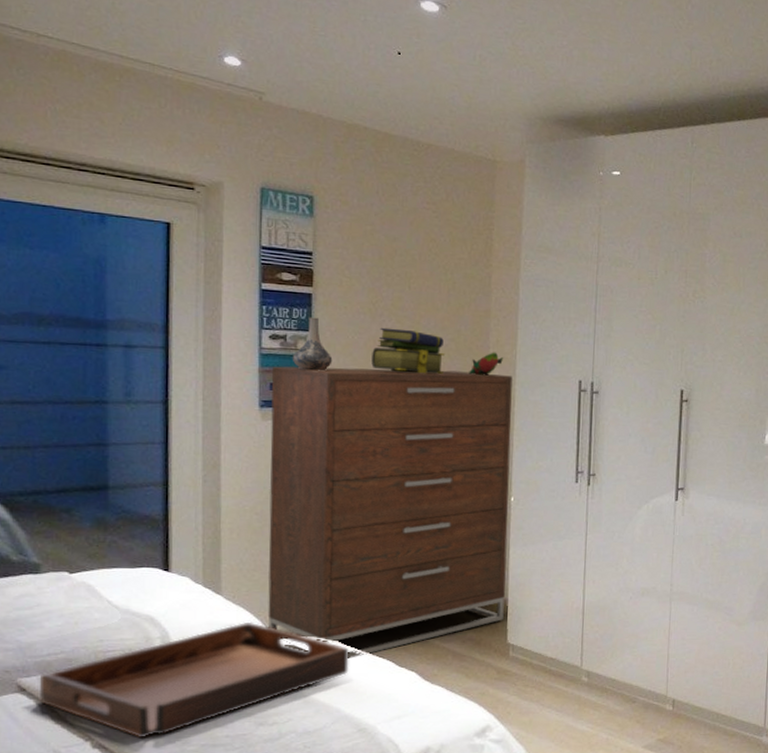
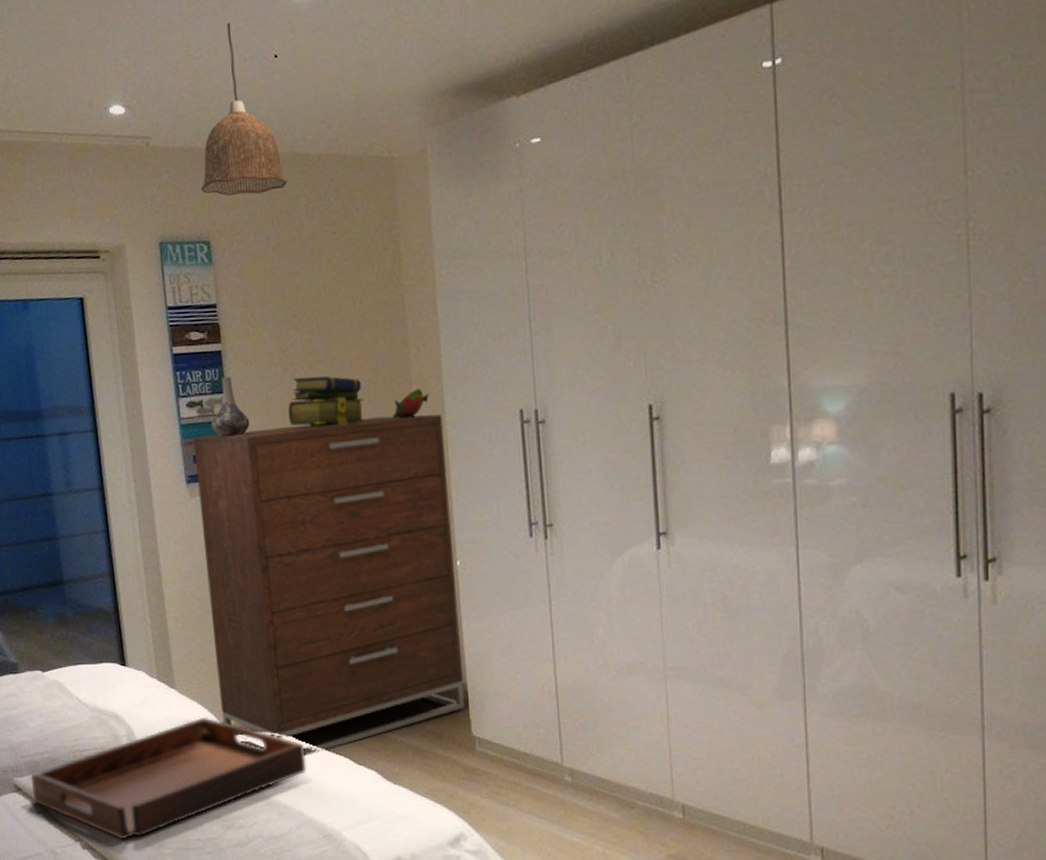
pendant lamp: none [310,14,396,166] -> present [201,23,287,196]

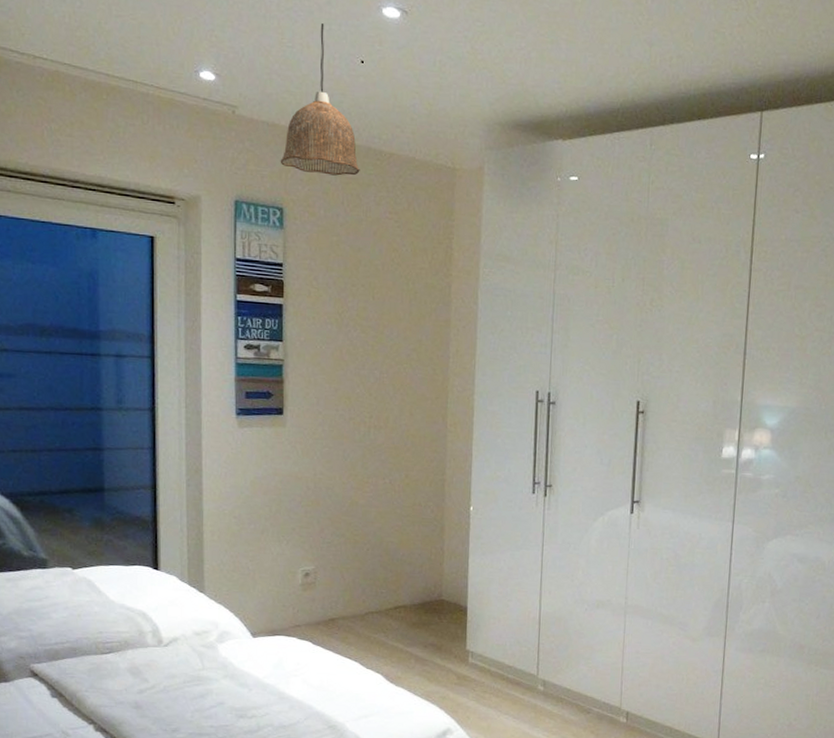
serving tray: present [31,717,307,840] -> none [48,619,320,725]
dresser: present [194,414,465,756] -> none [246,375,472,658]
decorative vase: present [210,376,250,437] -> none [265,327,302,381]
stack of books: present [288,375,365,427] -> none [338,337,406,384]
decorative fish sculpture: present [393,388,430,419] -> none [430,362,464,385]

